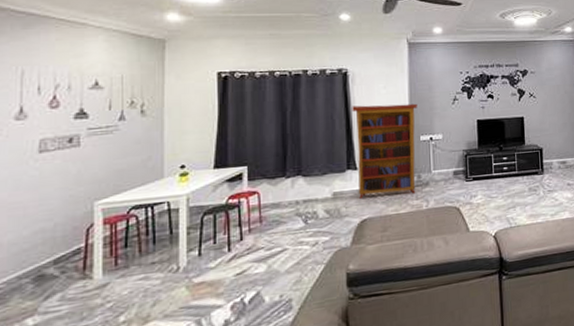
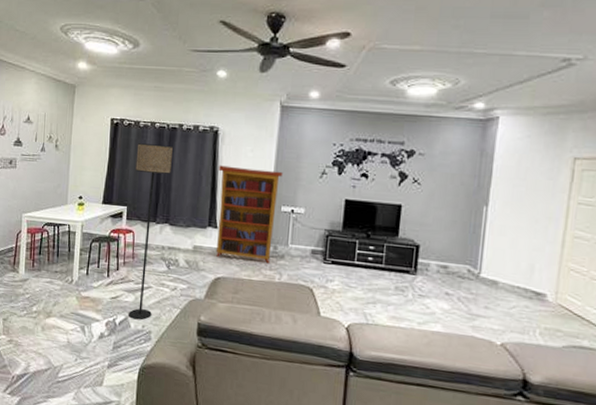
floor lamp: none [254,93,298,292] -> present [128,143,173,320]

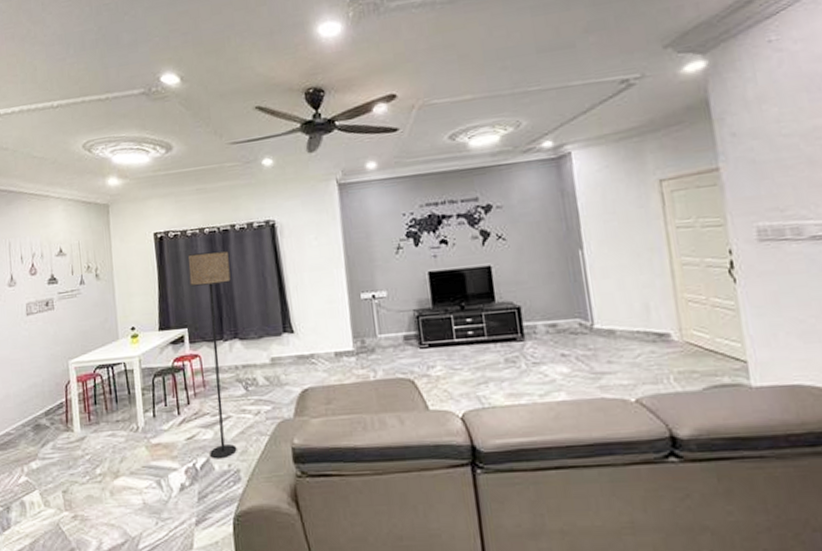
bookcase: present [216,165,283,264] -> none [283,255,359,365]

